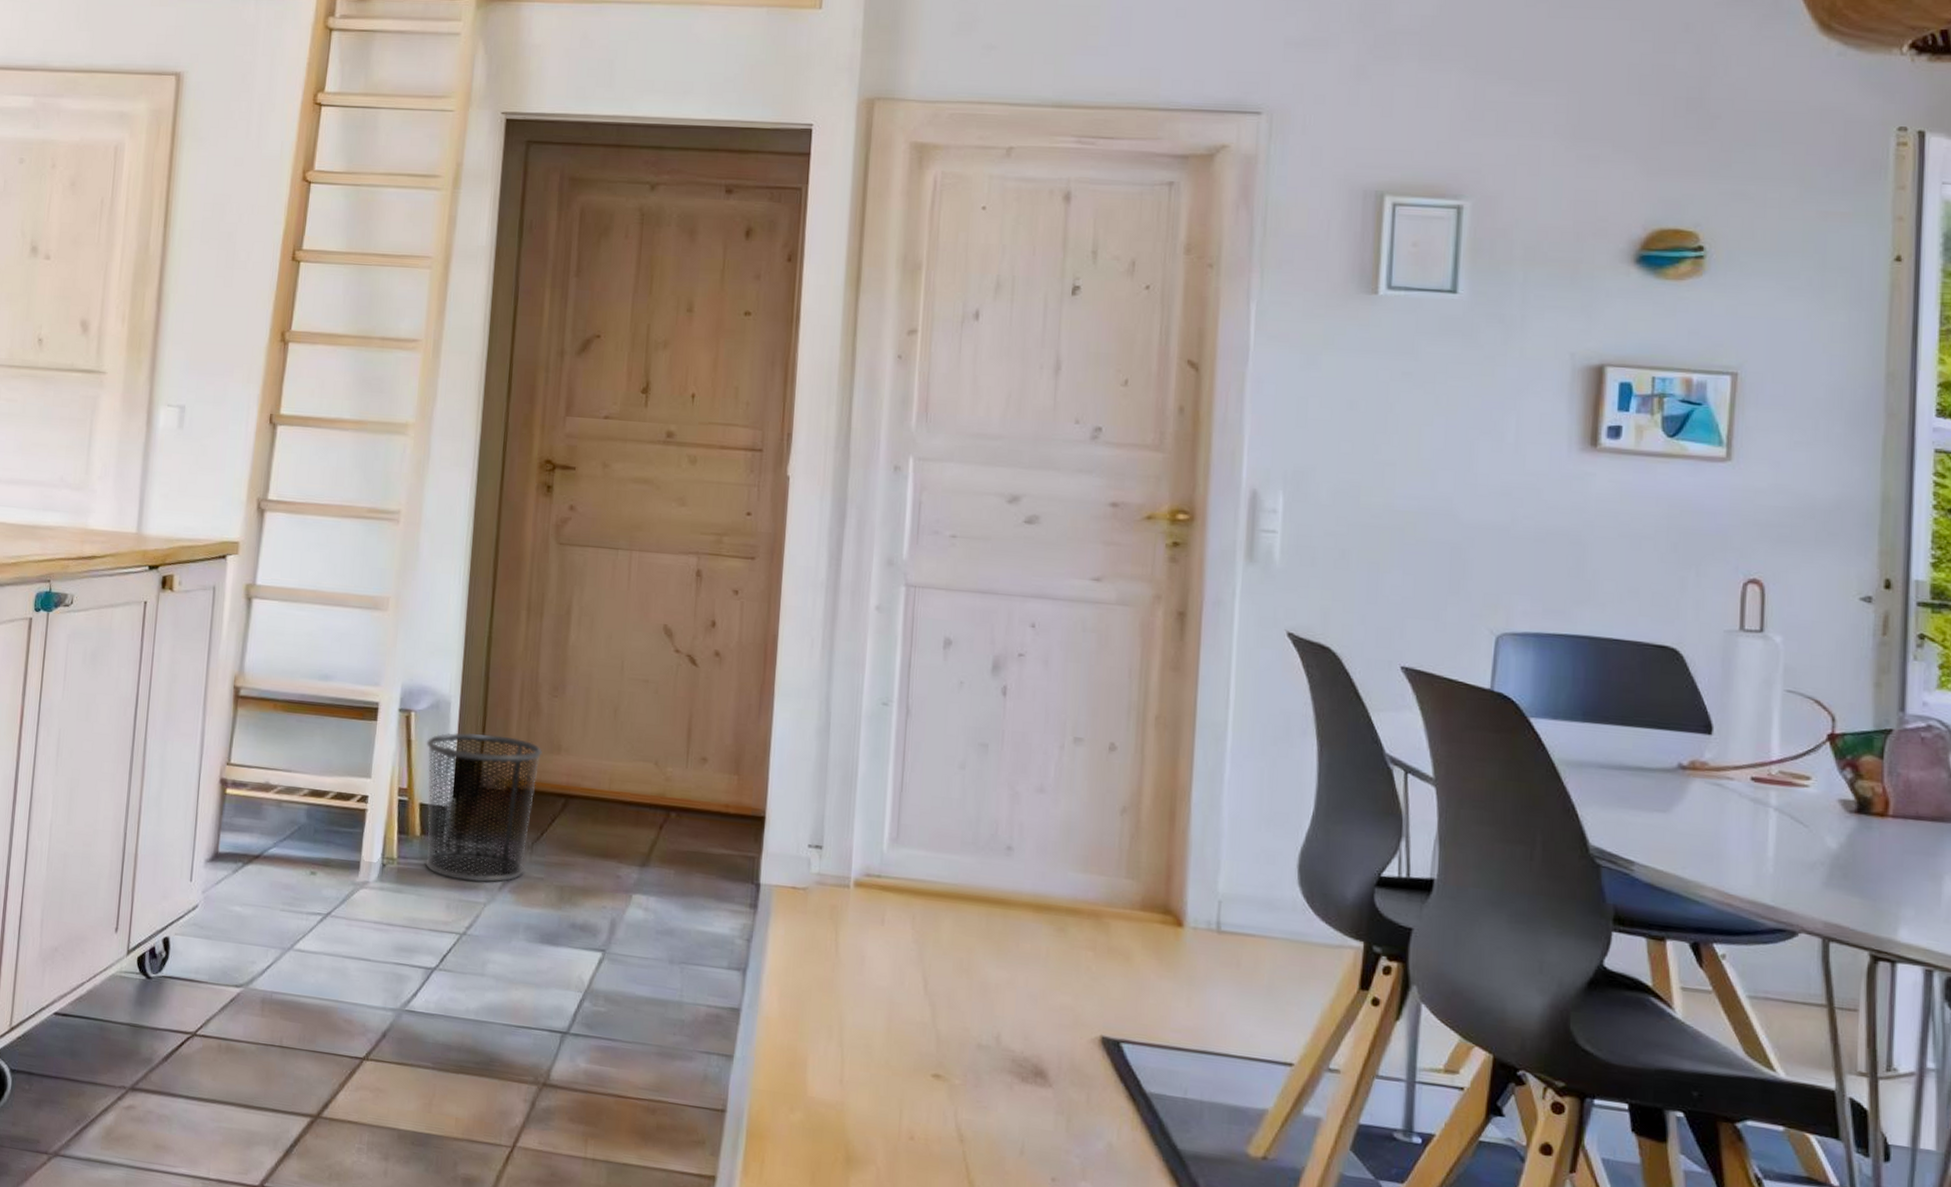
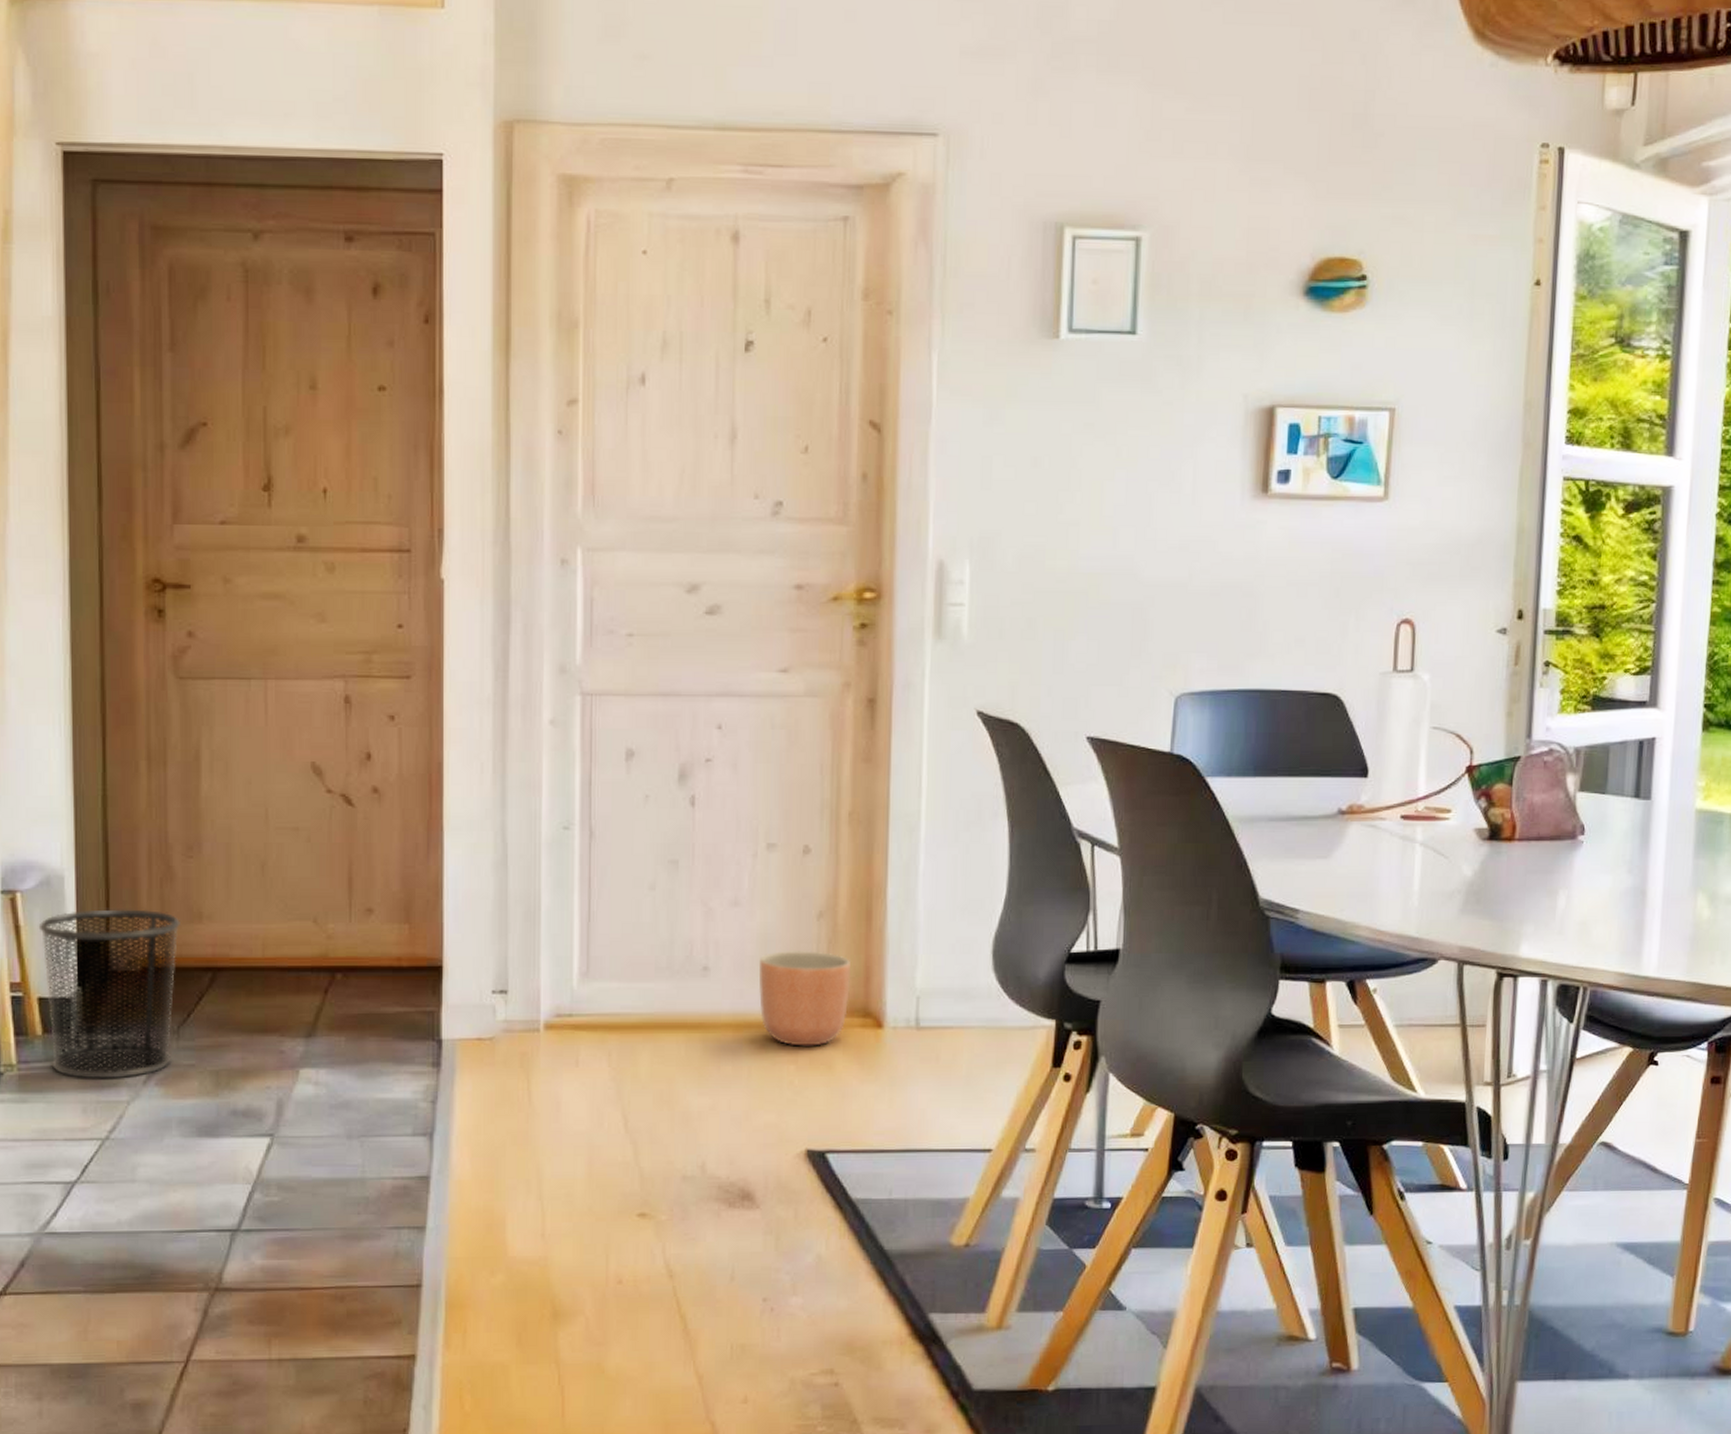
planter: none [1060,840,1153,936] -> present [759,951,851,1046]

